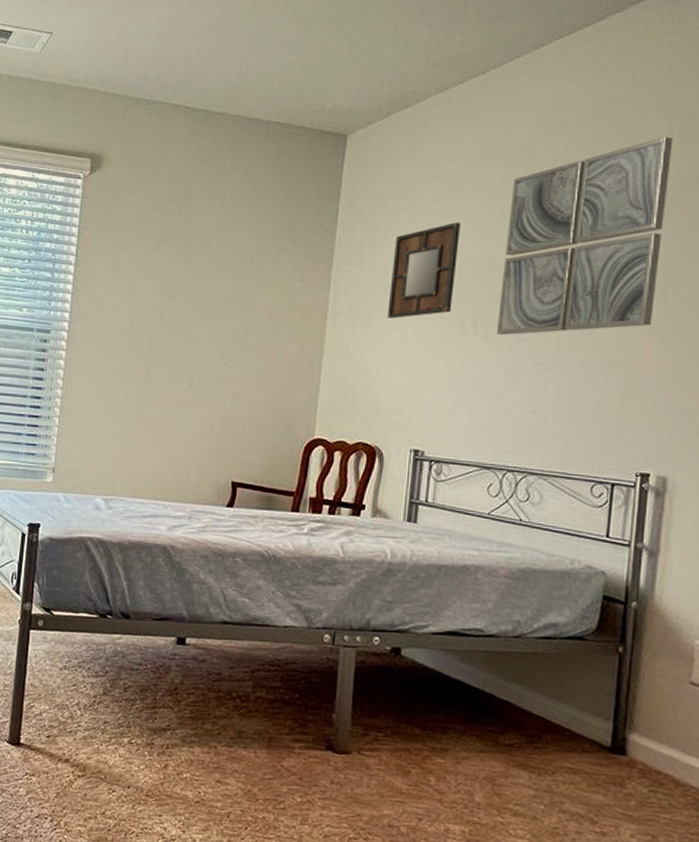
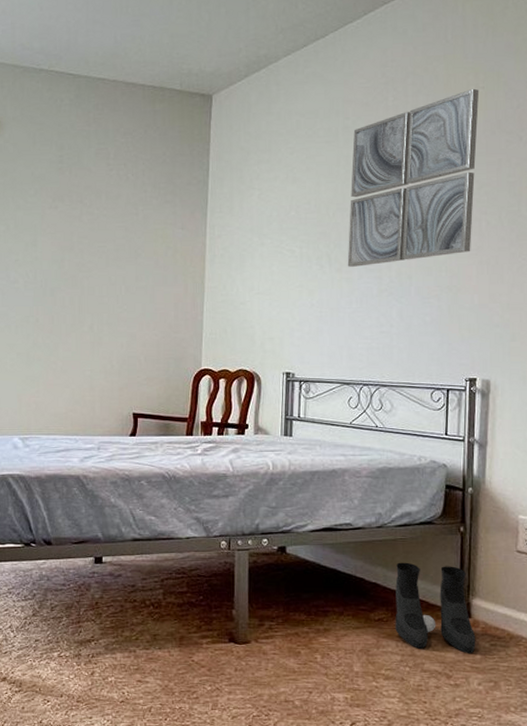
home mirror: present [387,222,462,319] -> none [256,170,313,258]
boots: none [529,680,631,799] -> present [395,562,476,654]

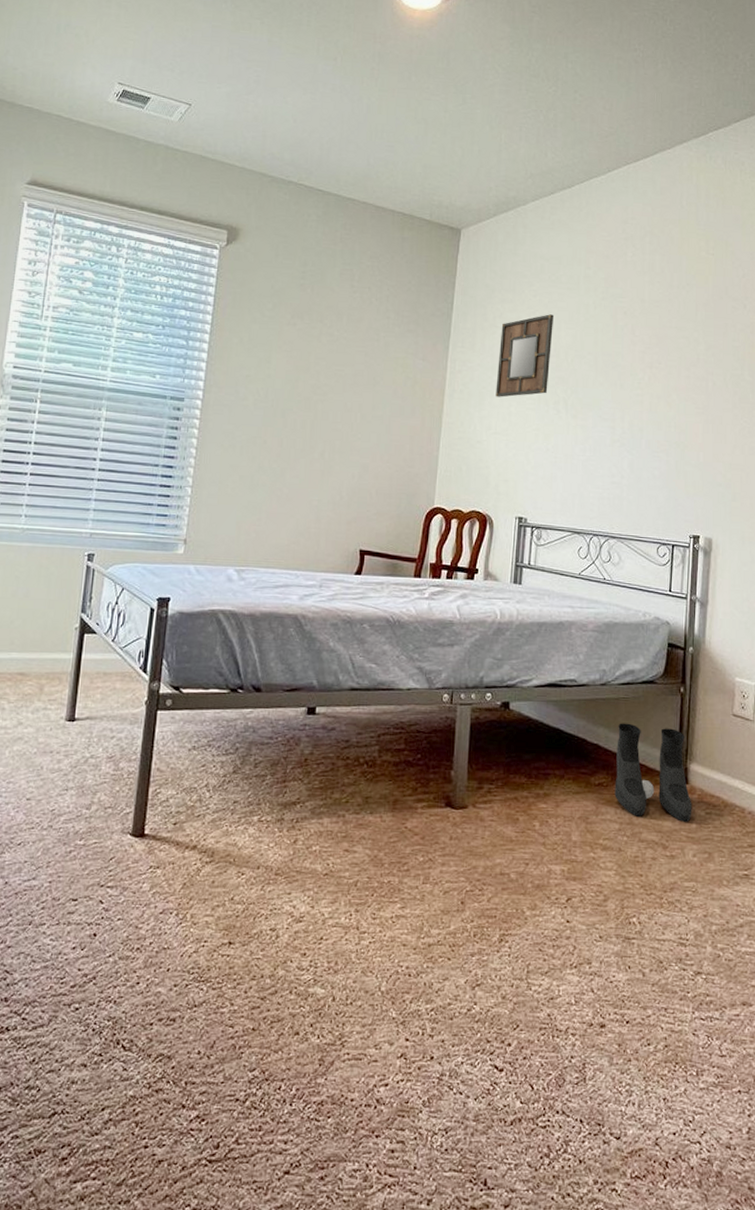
home mirror: none [256,170,313,258] -> present [495,314,555,397]
wall art: present [347,88,480,267] -> none [583,254,710,415]

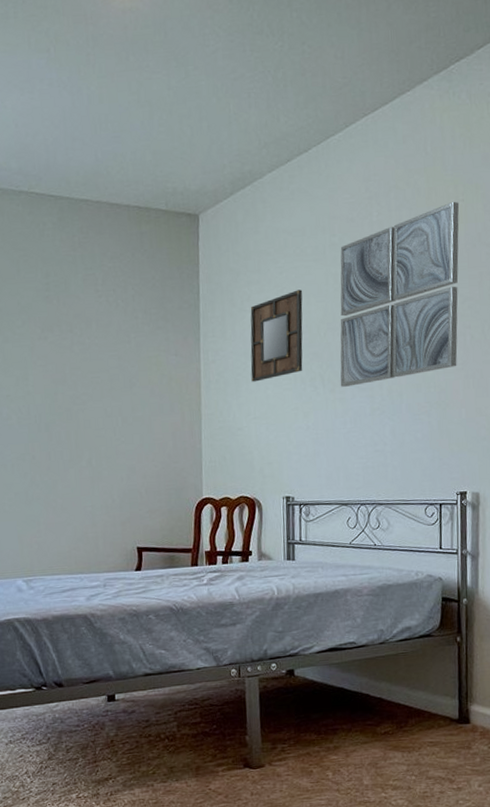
wall art: none [583,254,710,415] -> present [340,201,460,387]
boots: present [614,723,692,823] -> none [399,675,476,758]

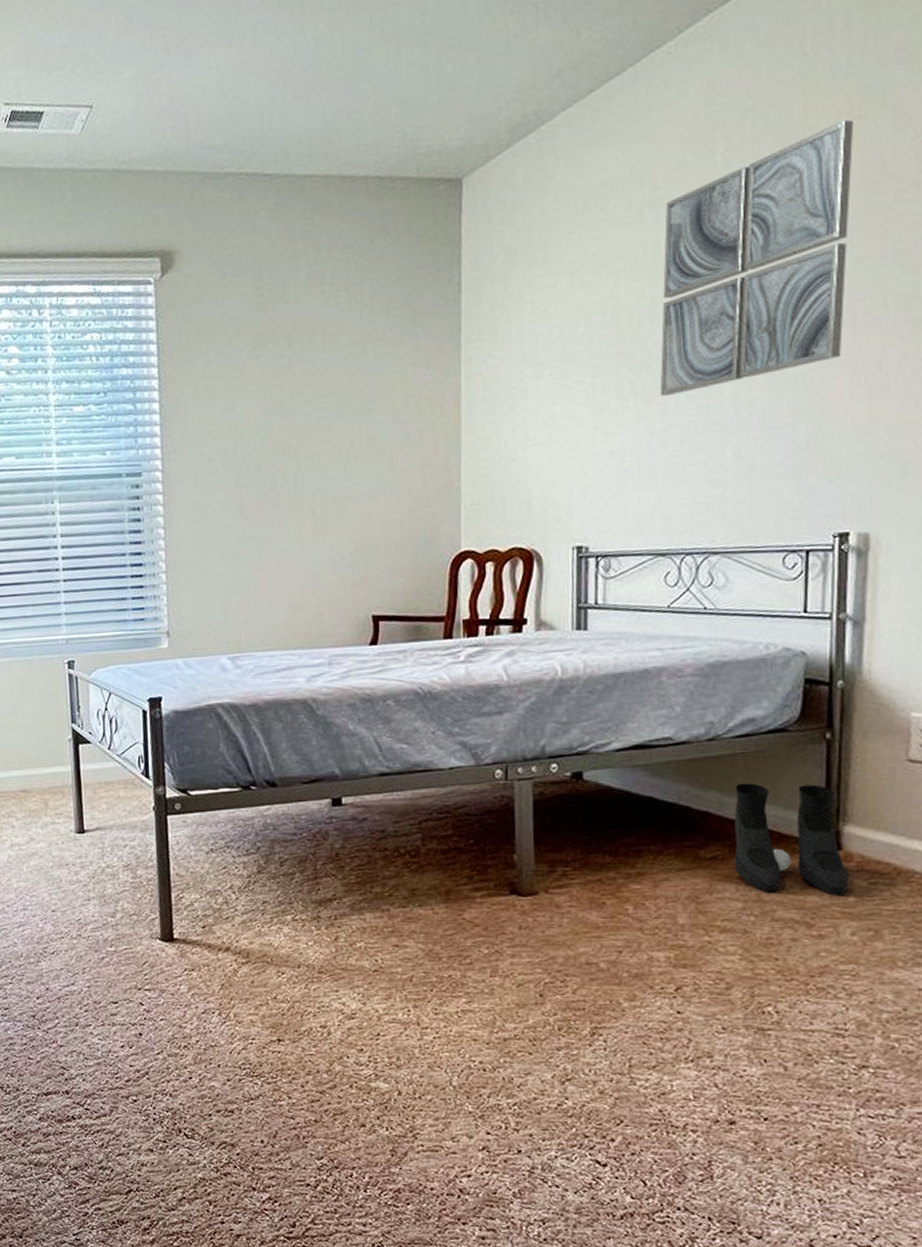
home mirror: present [250,289,303,382] -> none [530,267,609,397]
boots: none [399,675,476,758] -> present [734,783,849,897]

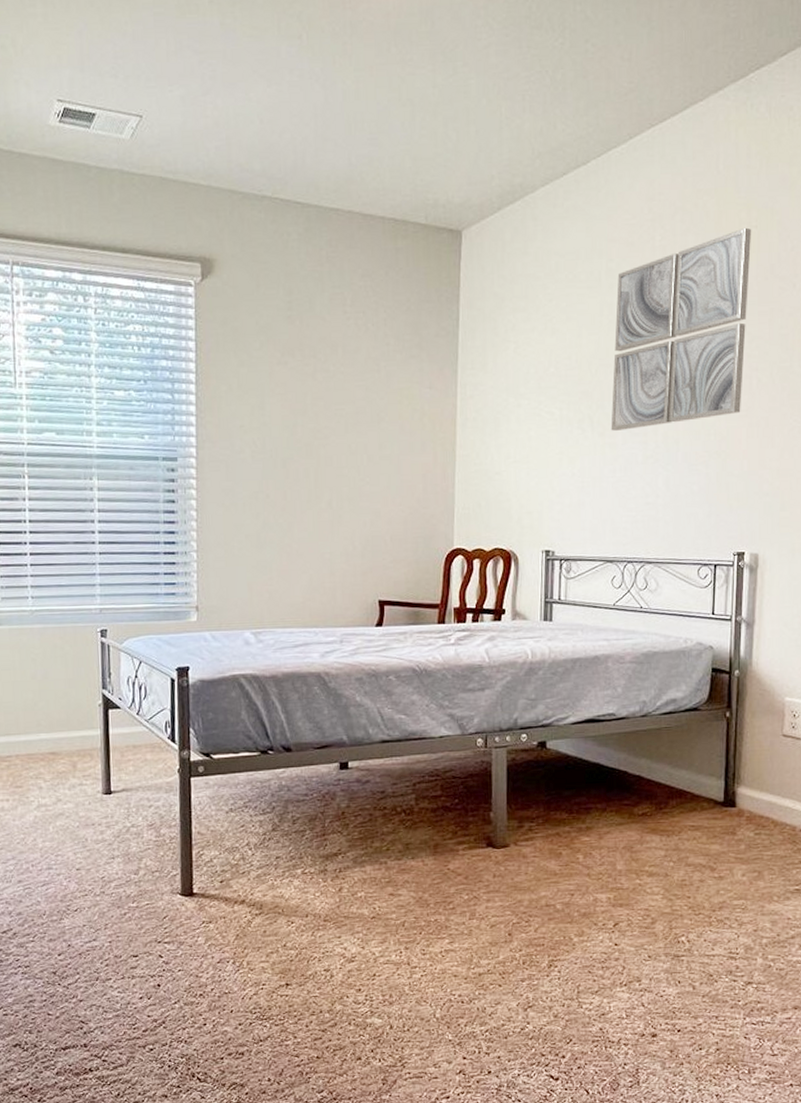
boots: present [734,783,849,897] -> none [659,752,741,845]

